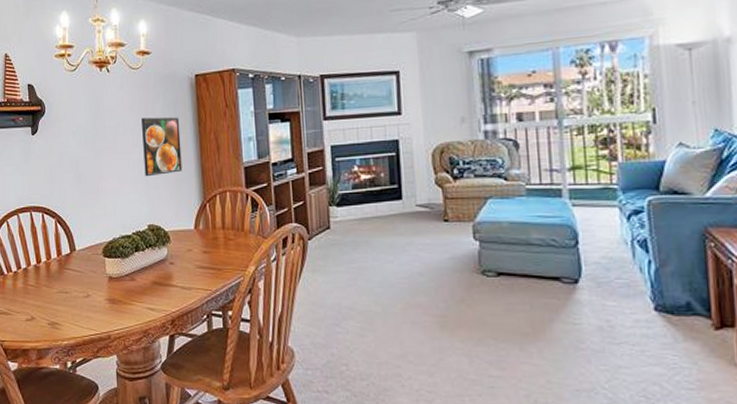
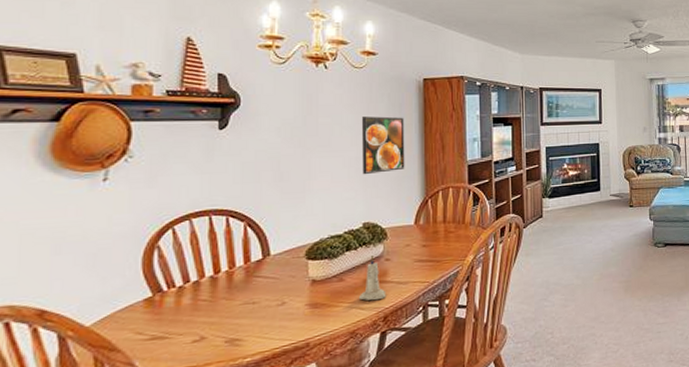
candle: none [148,257,173,303] -> present [358,254,386,301]

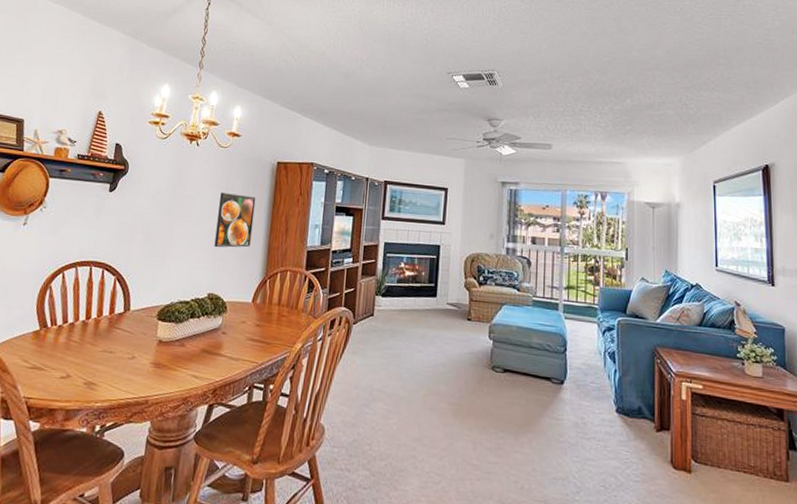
candle: present [358,254,386,301] -> none [194,325,219,372]

